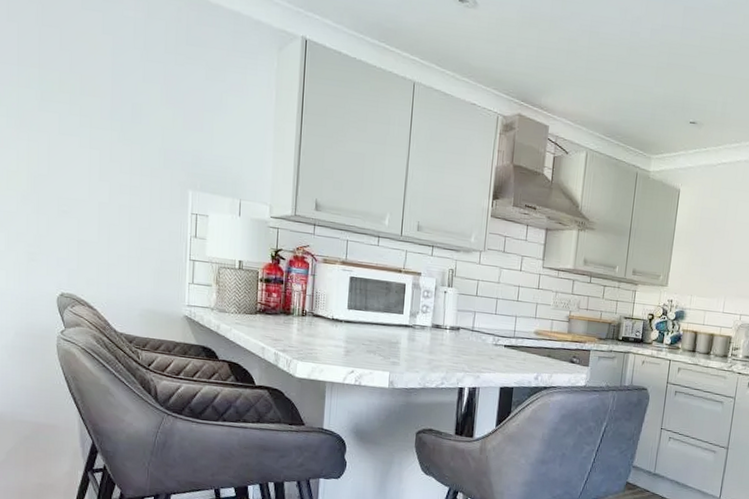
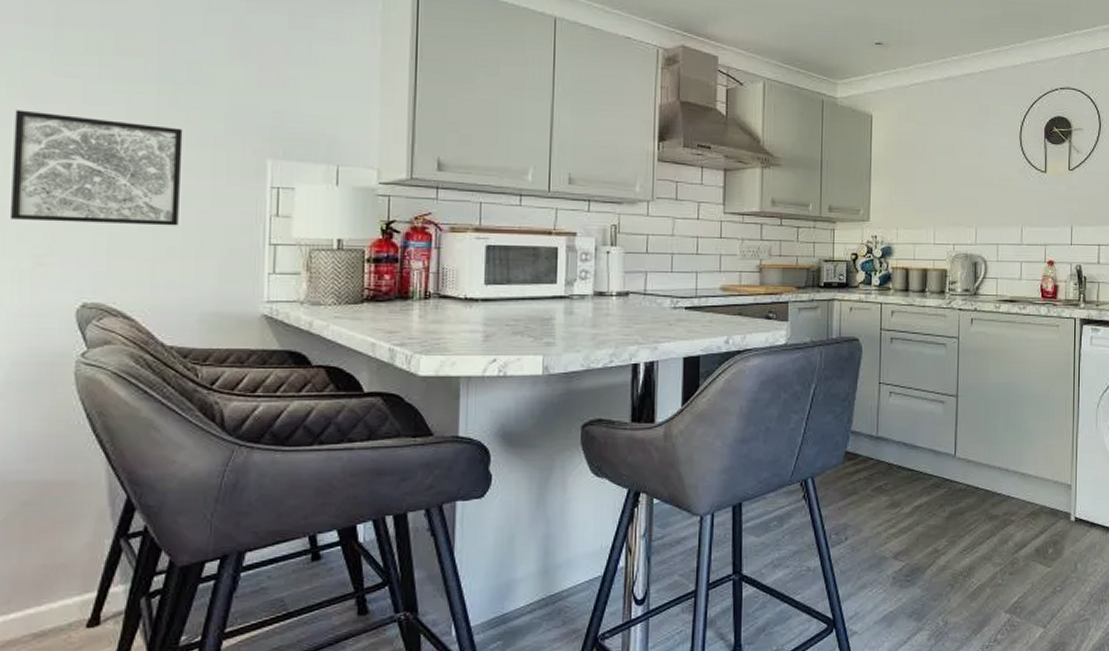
wall art: none [12,135,129,239] -> present [11,109,183,226]

